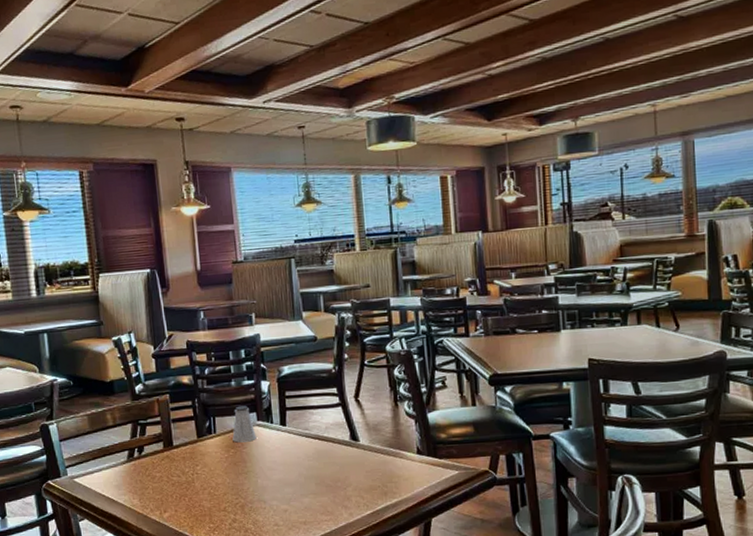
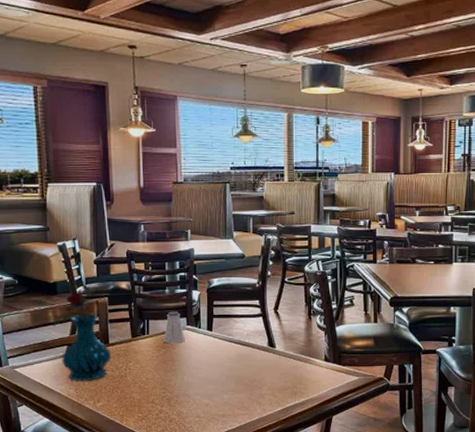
vase: none [111,387,177,491] -> present [52,289,112,382]

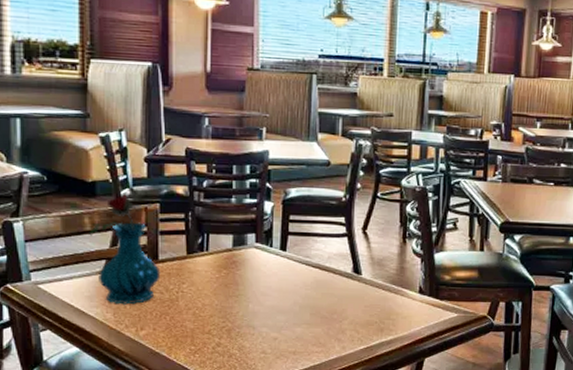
saltshaker: present [163,311,185,344] -> none [226,225,253,264]

